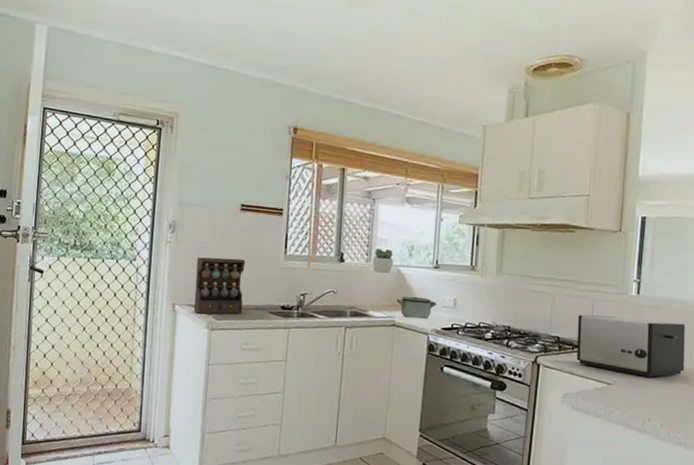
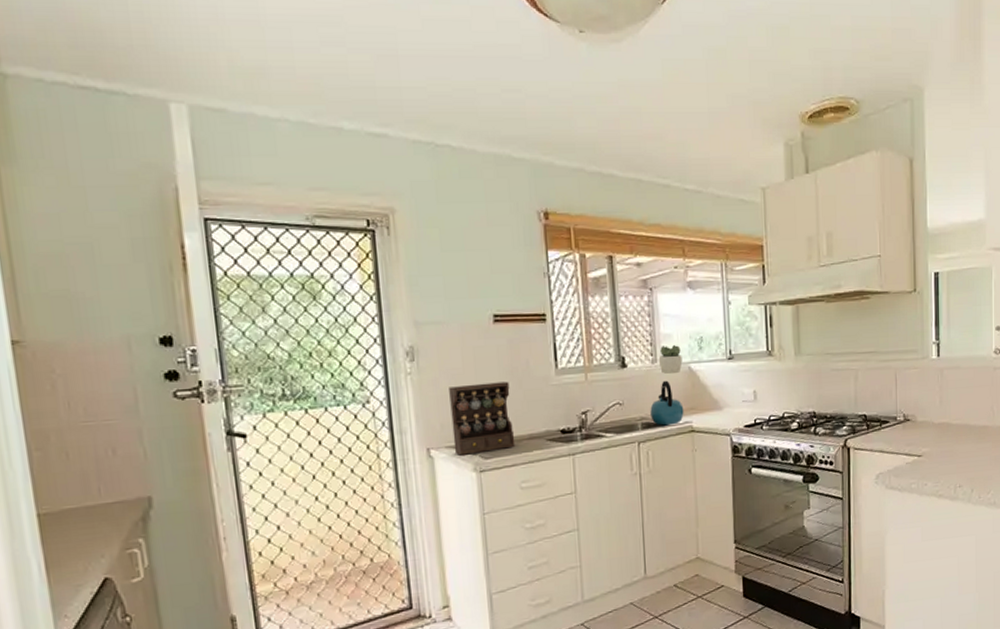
kettle: none [359,278,389,318] -> present [650,380,684,426]
cooking pot: present [396,296,437,319] -> none [691,394,736,420]
toaster: present [576,314,686,377] -> none [883,381,988,443]

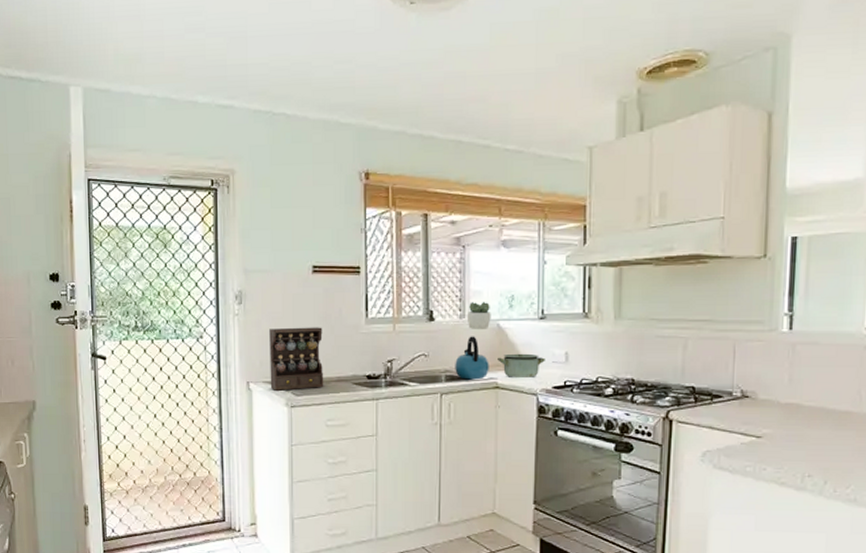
cooking pot: none [691,394,736,420] -> present [498,353,545,377]

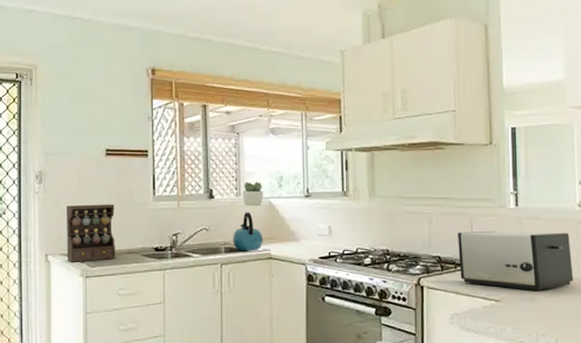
cooking pot: present [498,353,545,377] -> none [270,227,311,249]
toaster: none [716,357,853,426] -> present [458,230,574,290]

